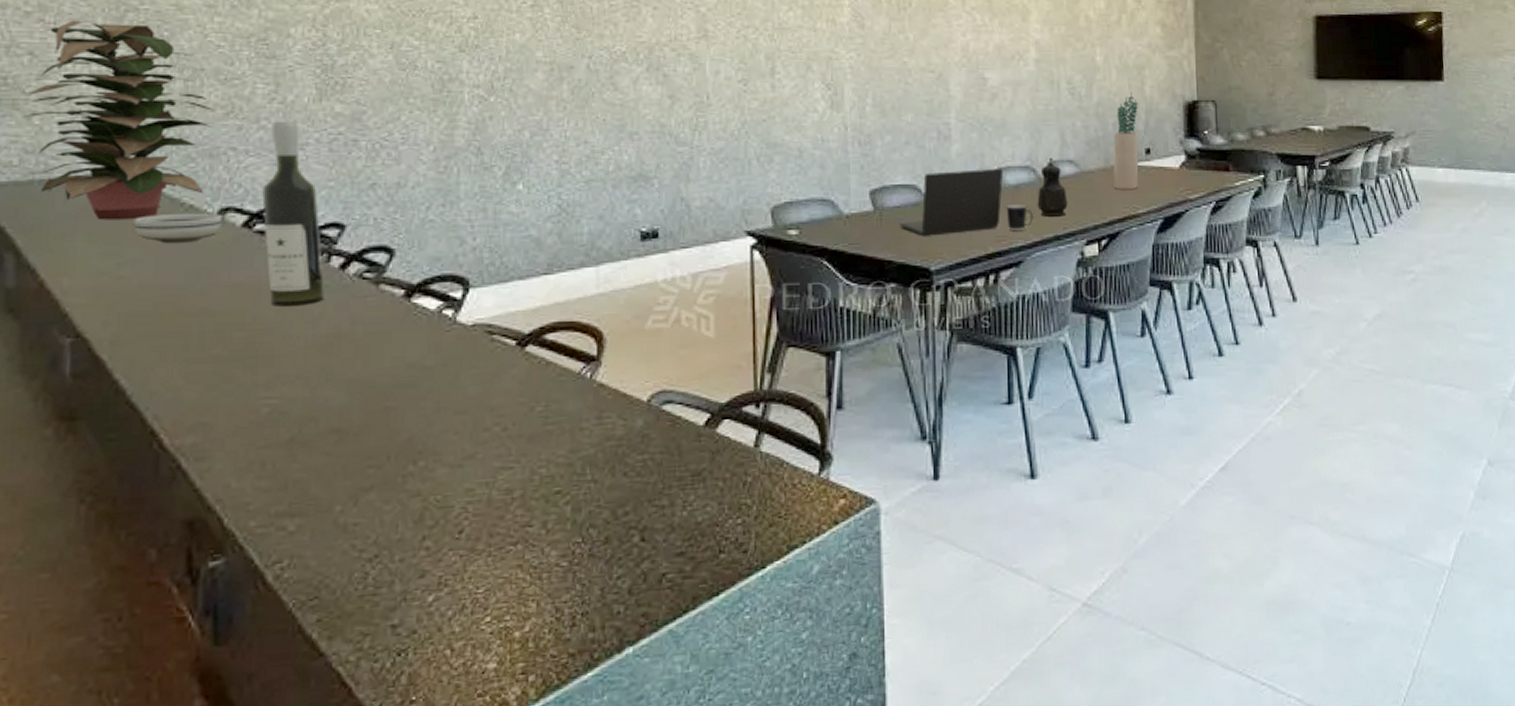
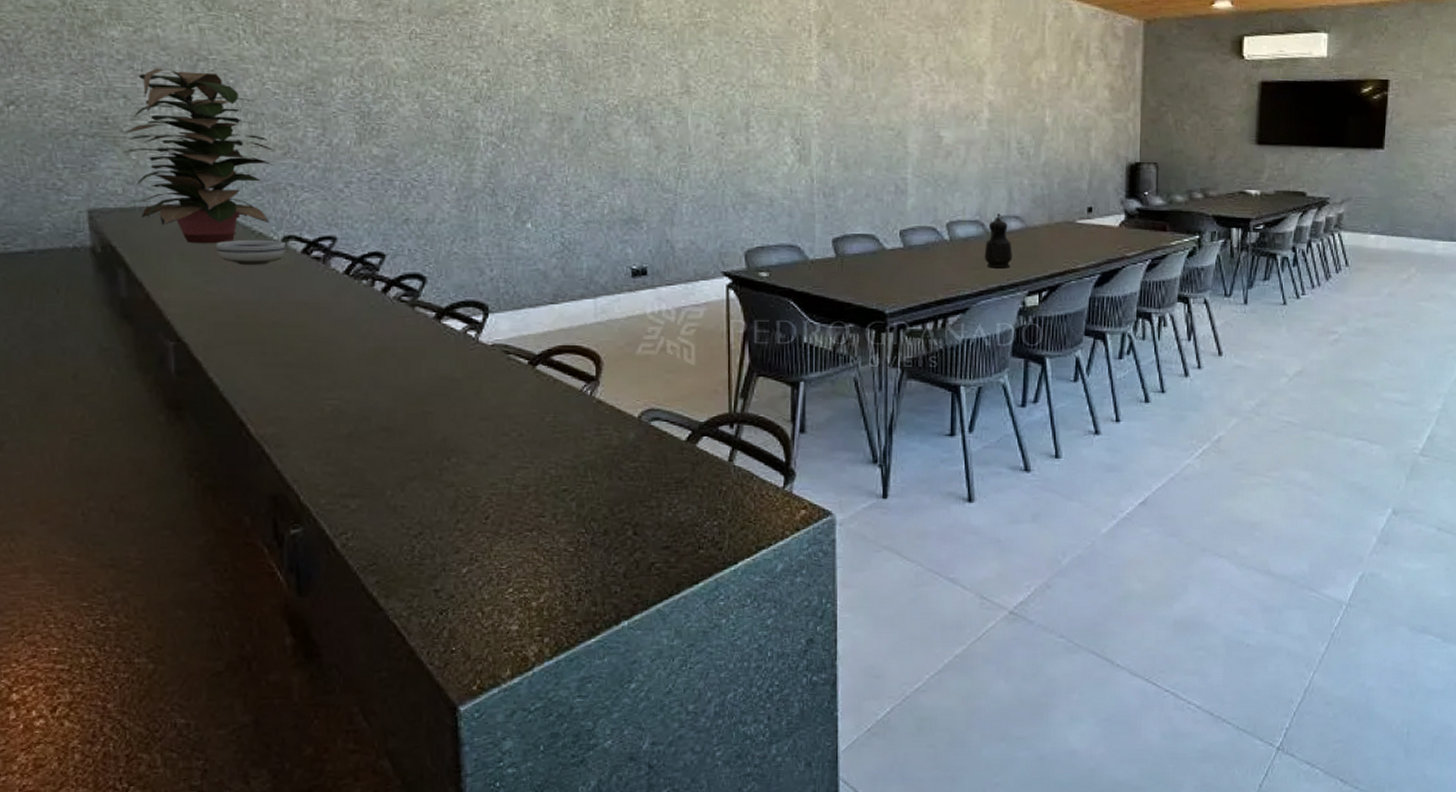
bottle: present [262,121,324,308] -> none [316,161,370,324]
laptop: present [899,168,1004,236] -> none [858,221,955,282]
mug: present [1006,204,1033,232] -> none [955,256,980,281]
vase: present [1113,91,1139,191] -> none [1056,152,1083,246]

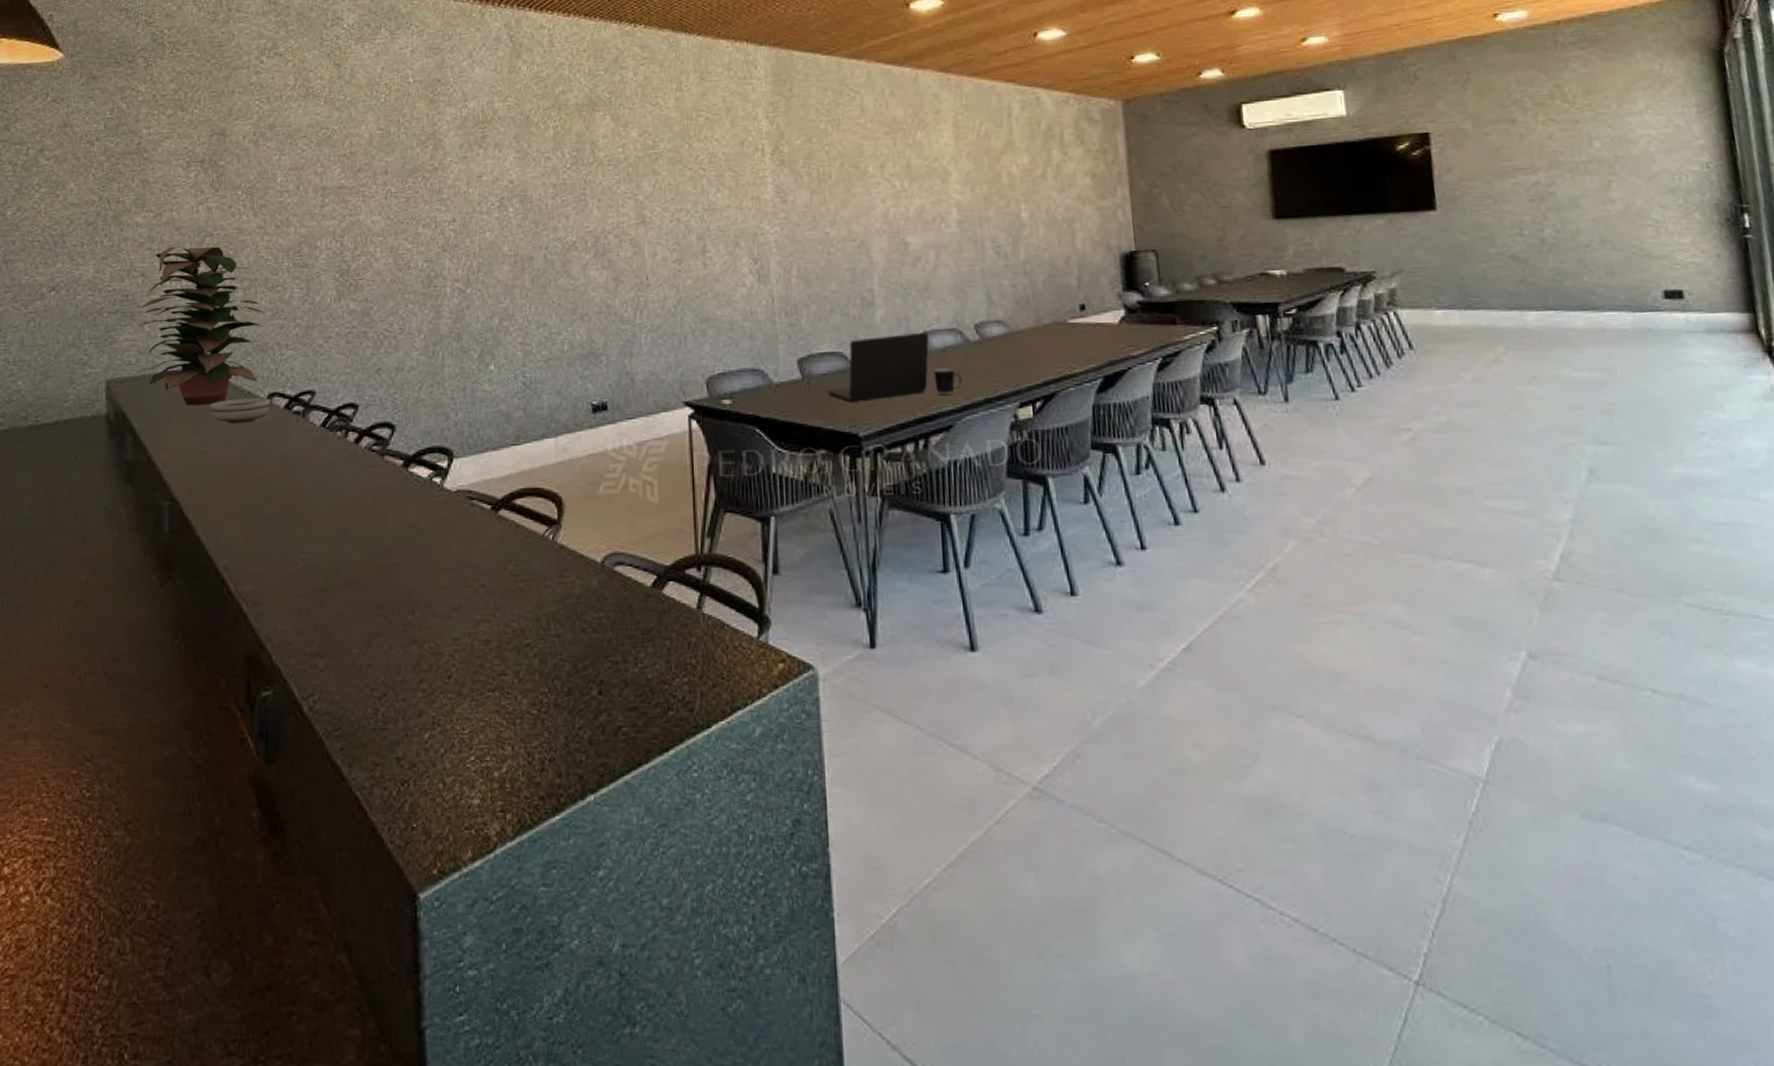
laptop: none [858,221,955,282] -> present [827,331,929,403]
mug: none [955,256,980,281] -> present [933,367,962,396]
coffeepot: present [984,213,1012,269] -> none [965,319,998,380]

